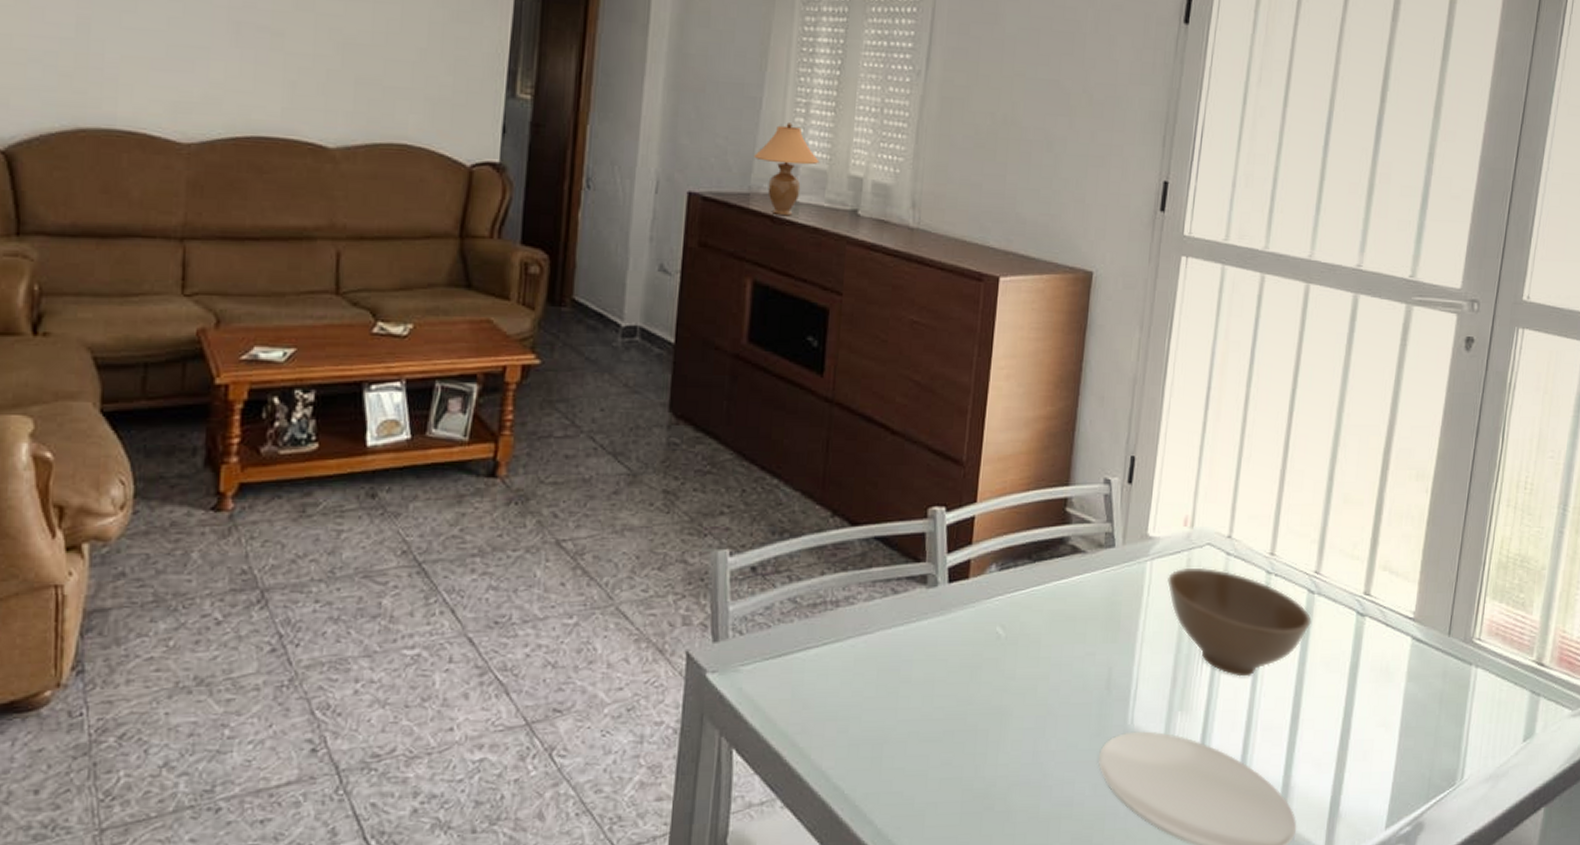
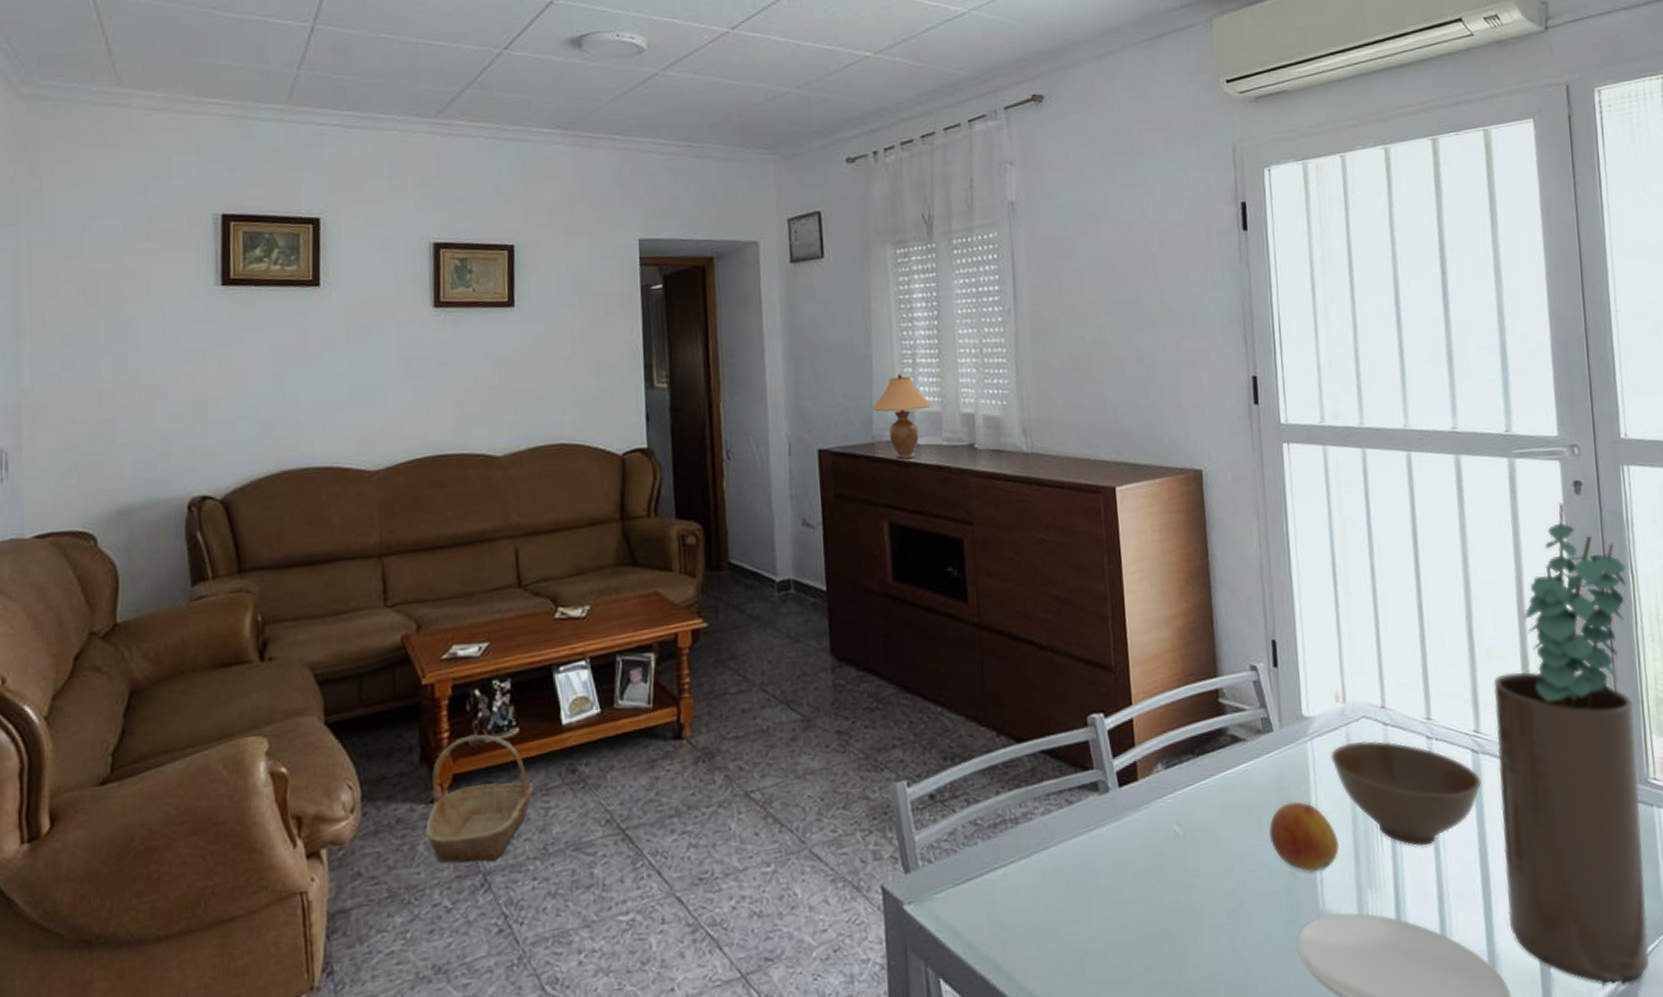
basket: none [202,444,328,578] -> present [425,734,534,863]
fruit: none [1092,619,1160,690] -> present [1269,801,1340,872]
vase: none [1309,357,1498,828] -> present [1493,503,1650,984]

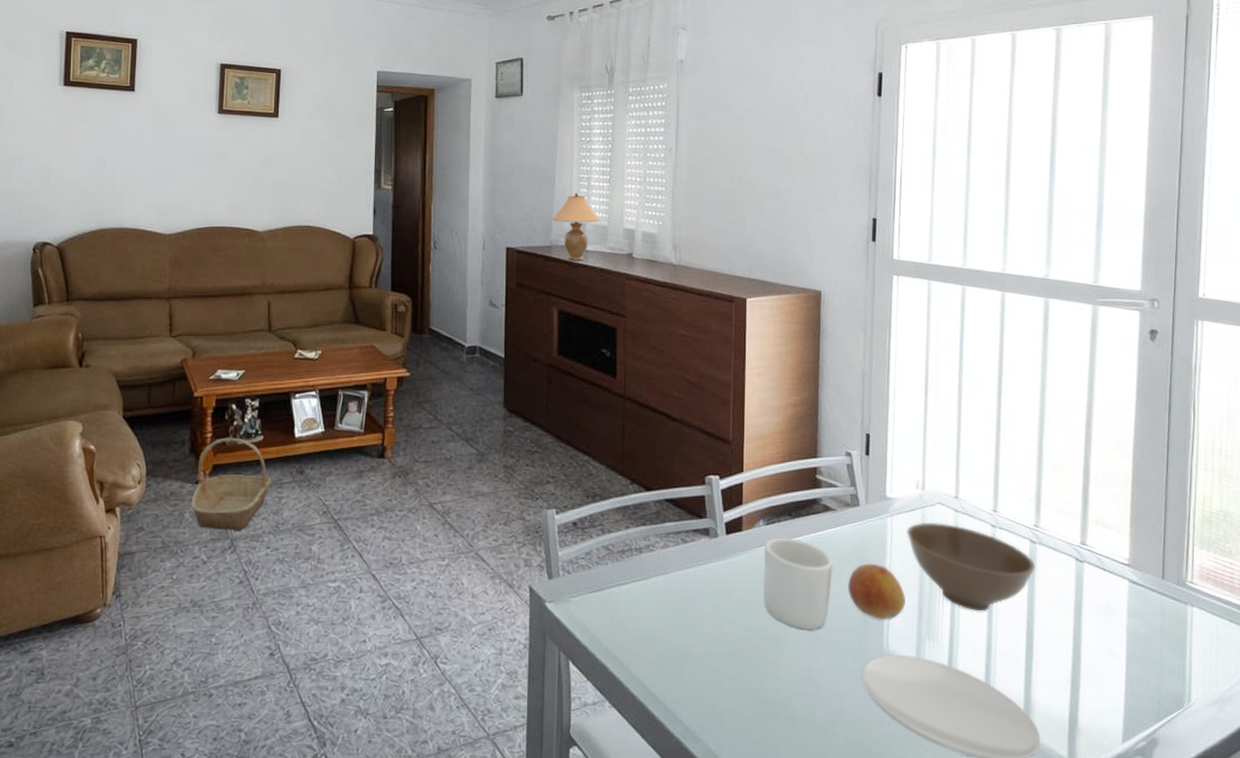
mug: none [1165,781,1251,897] -> present [762,537,833,631]
vase: present [1493,503,1650,984] -> none [1046,347,1188,743]

